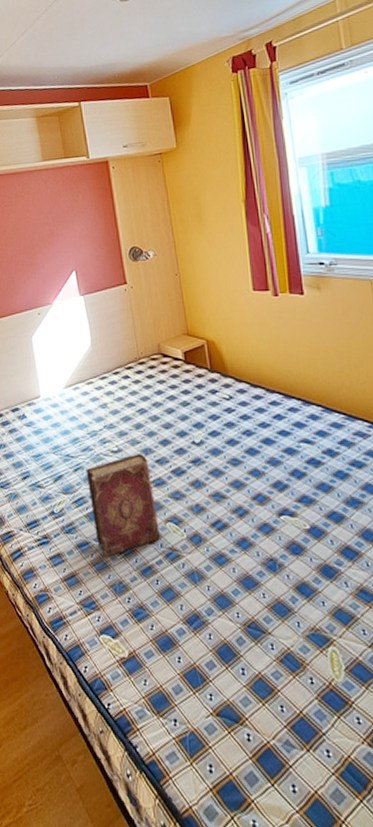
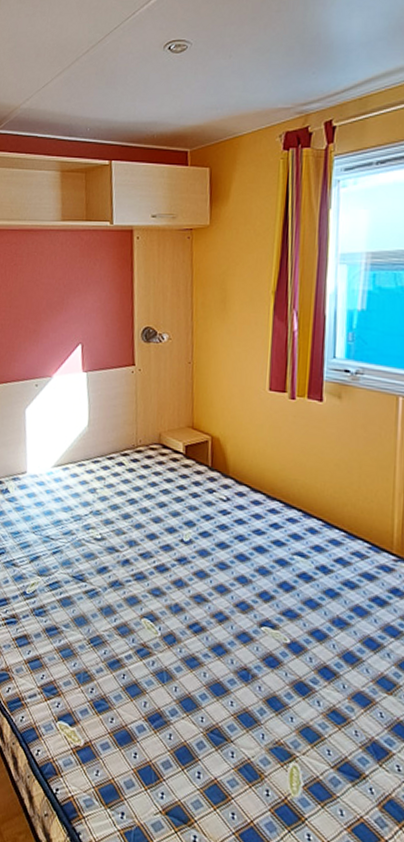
hardback book: present [86,454,160,558] -> none [64,544,134,646]

